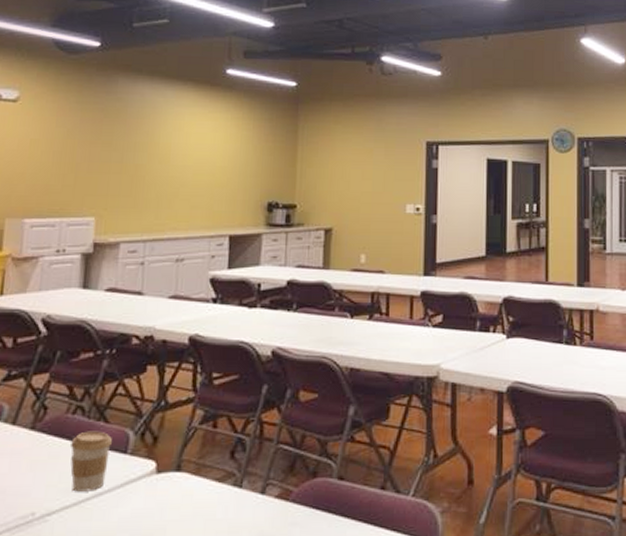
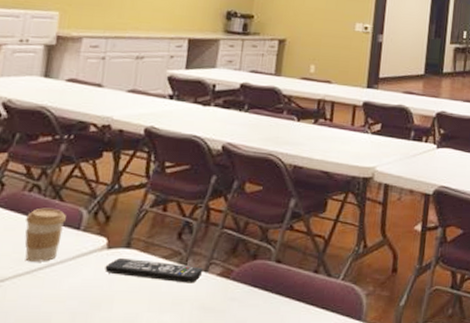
remote control: none [155,482,260,508] -> present [105,257,204,284]

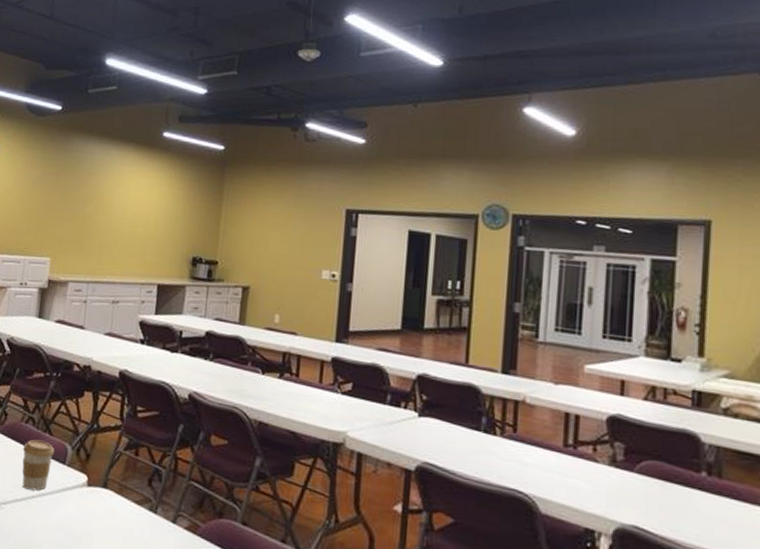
remote control: present [105,257,204,284] -> none [85,496,172,533]

